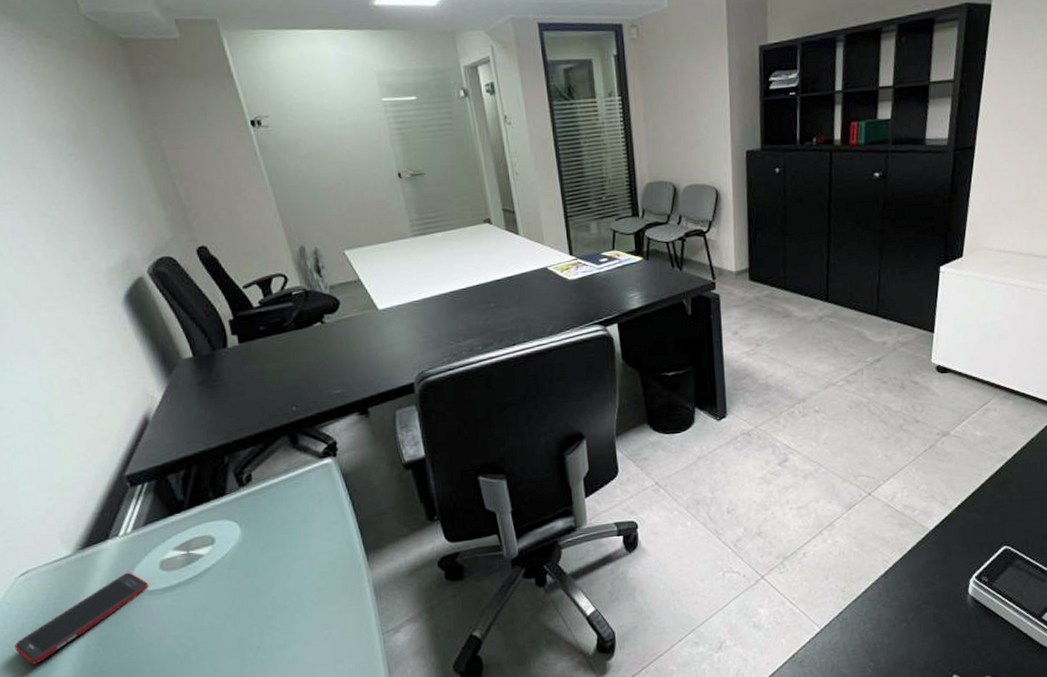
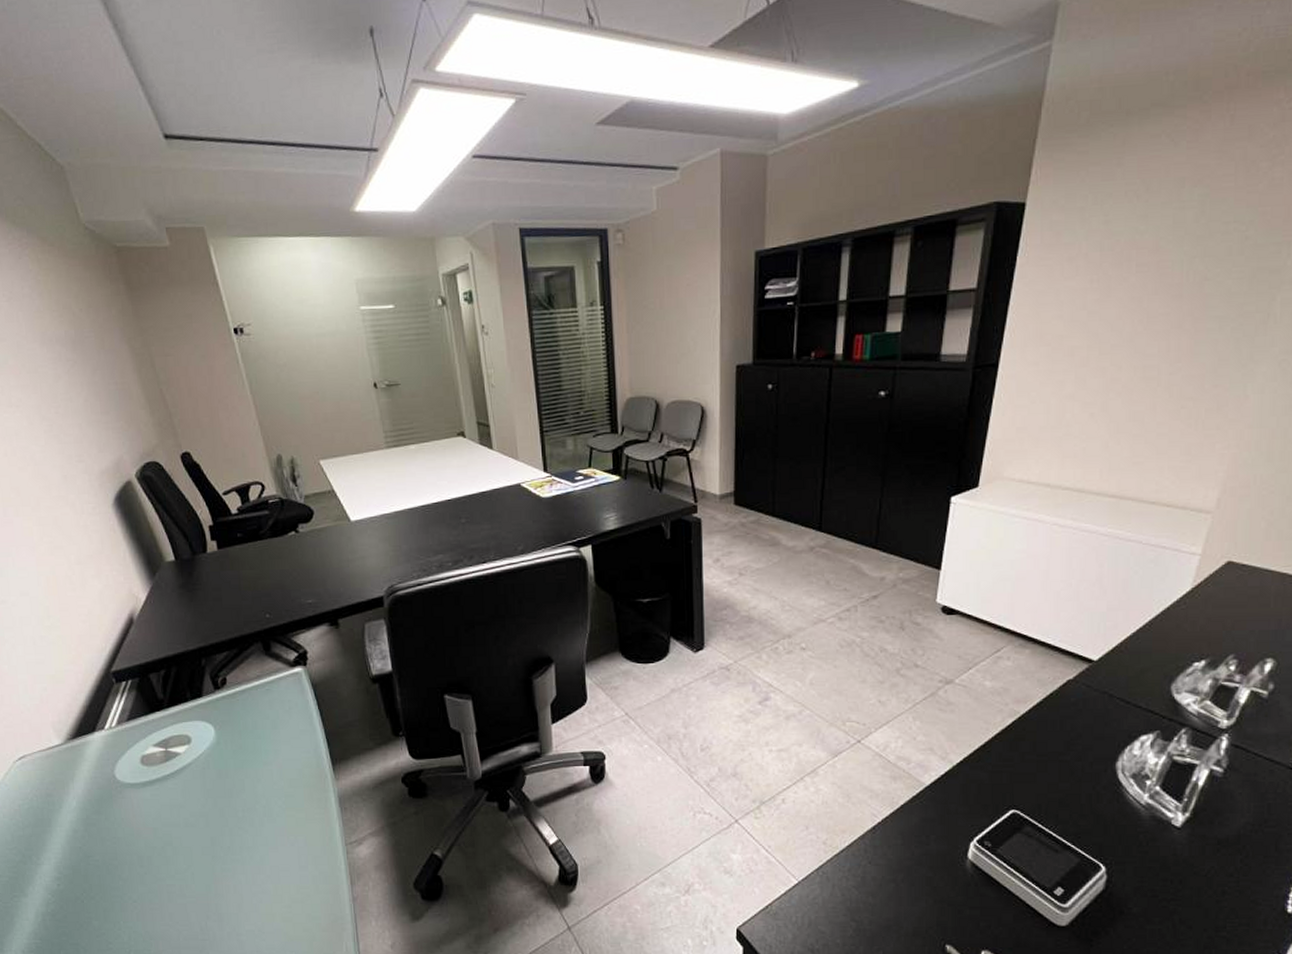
cell phone: present [14,572,150,665] -> none [11,764,131,844]

